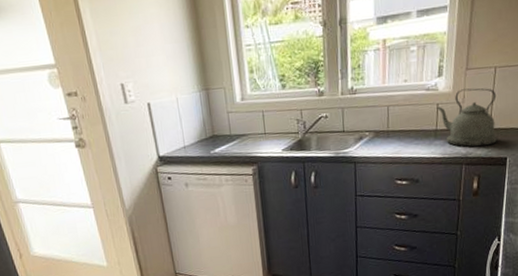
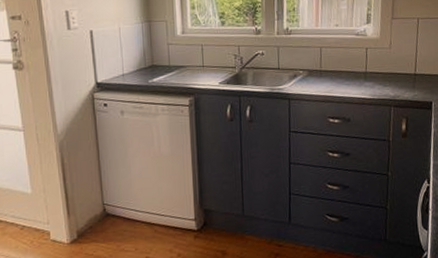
kettle: present [437,88,498,147] -> none [366,36,423,91]

